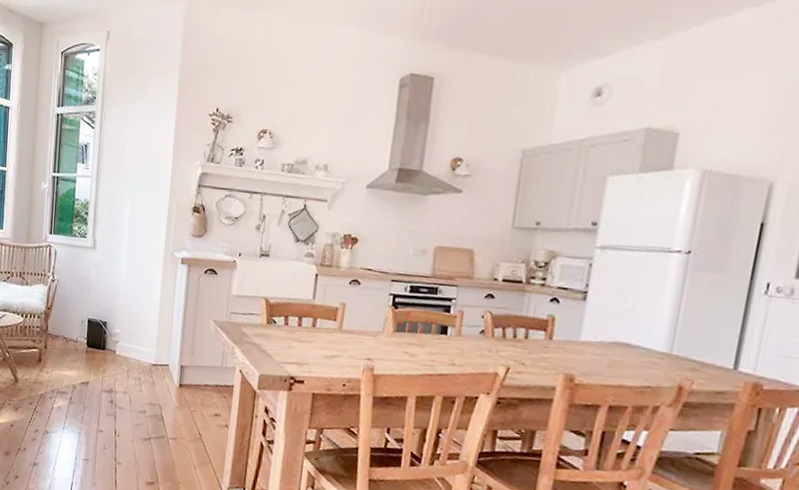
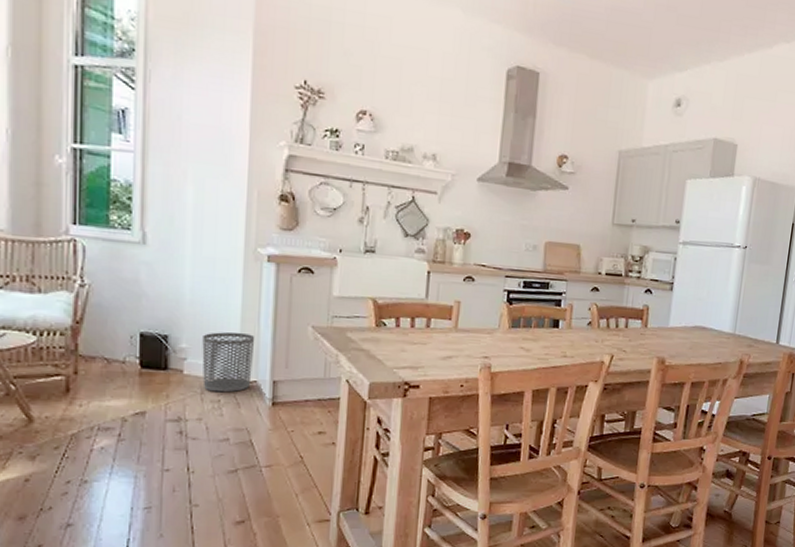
waste bin: none [129,321,169,373] -> present [202,332,255,393]

